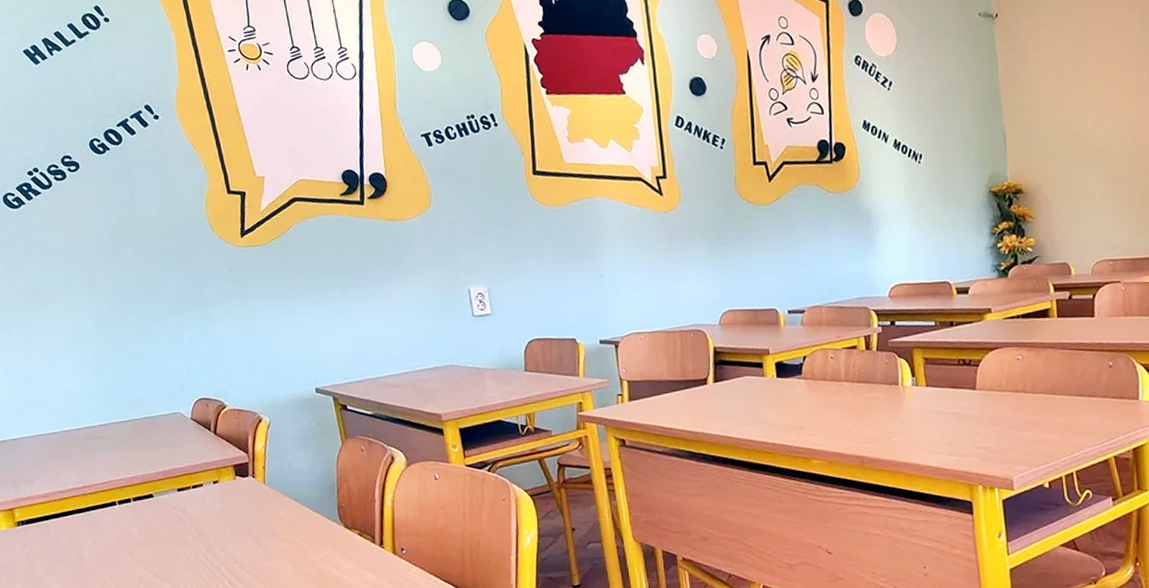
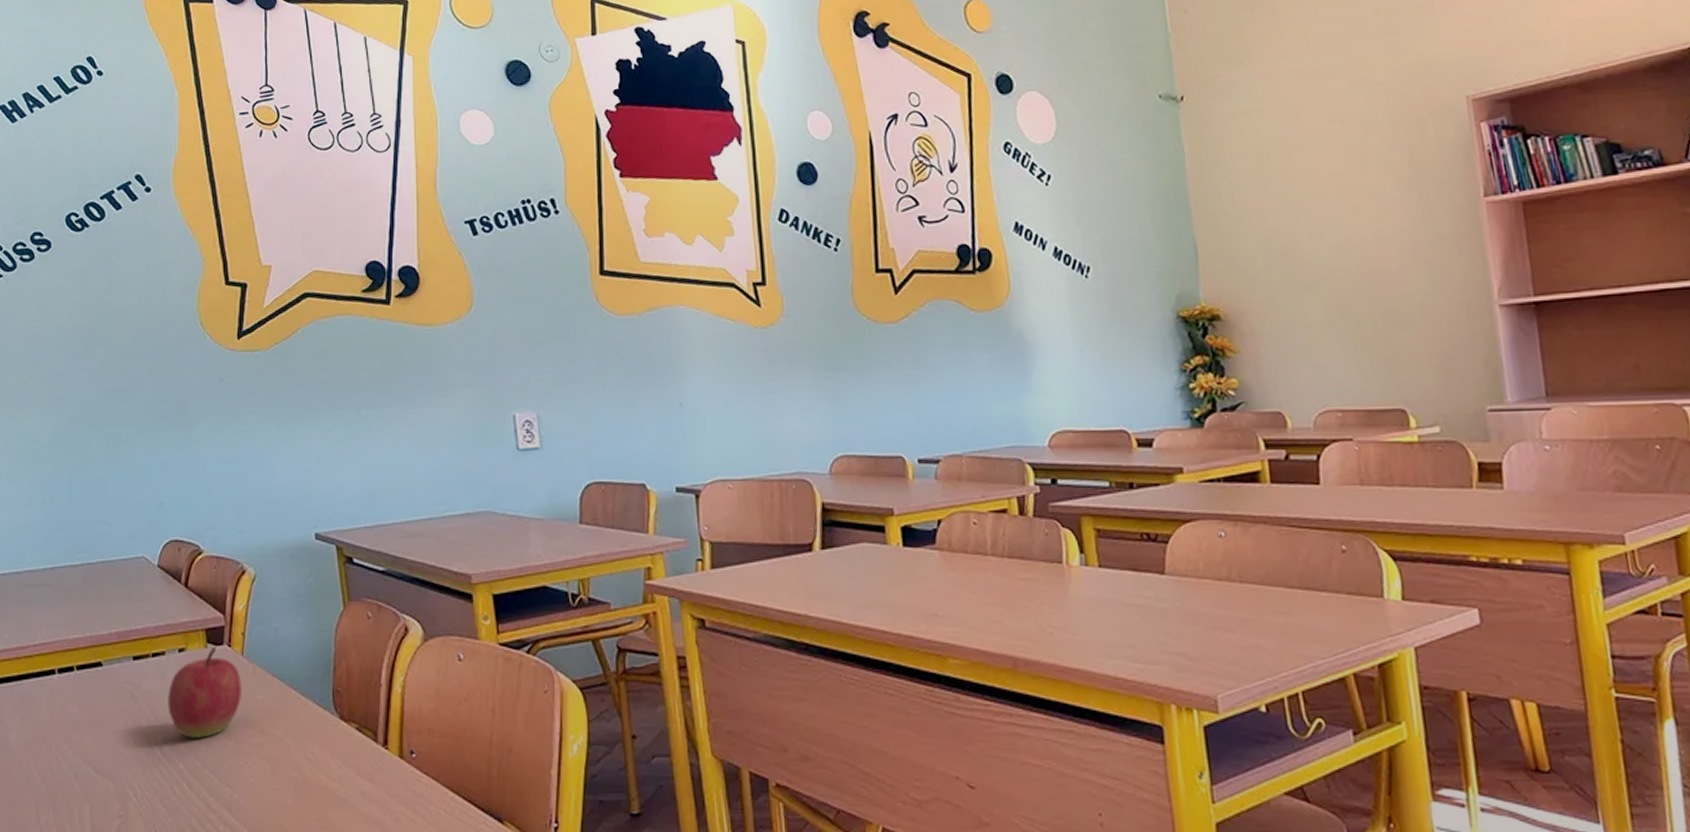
apple: none [208,477,266,548] -> present [168,645,242,738]

